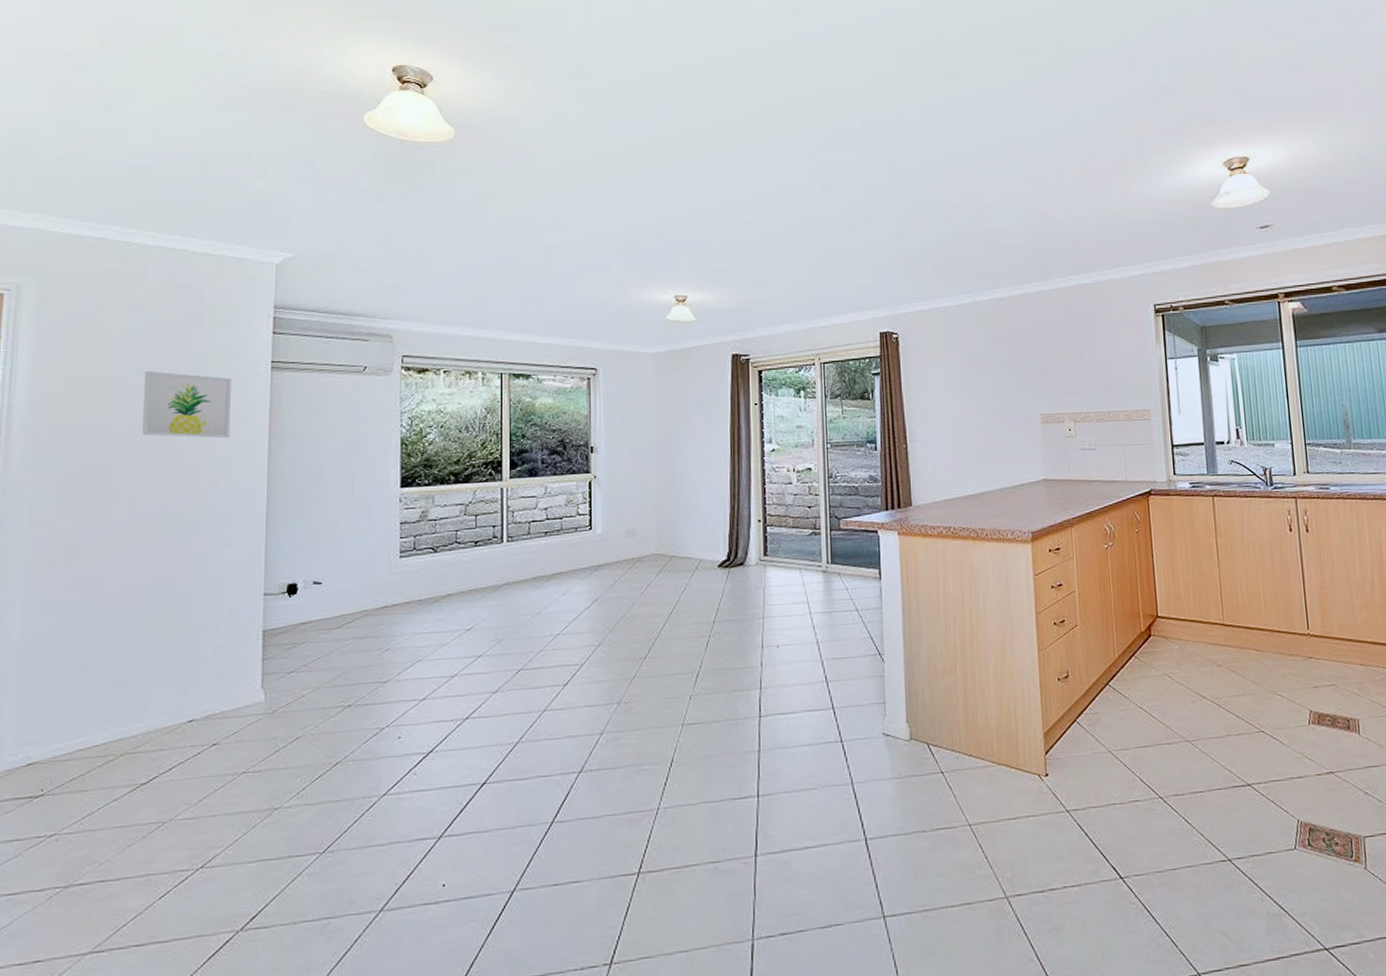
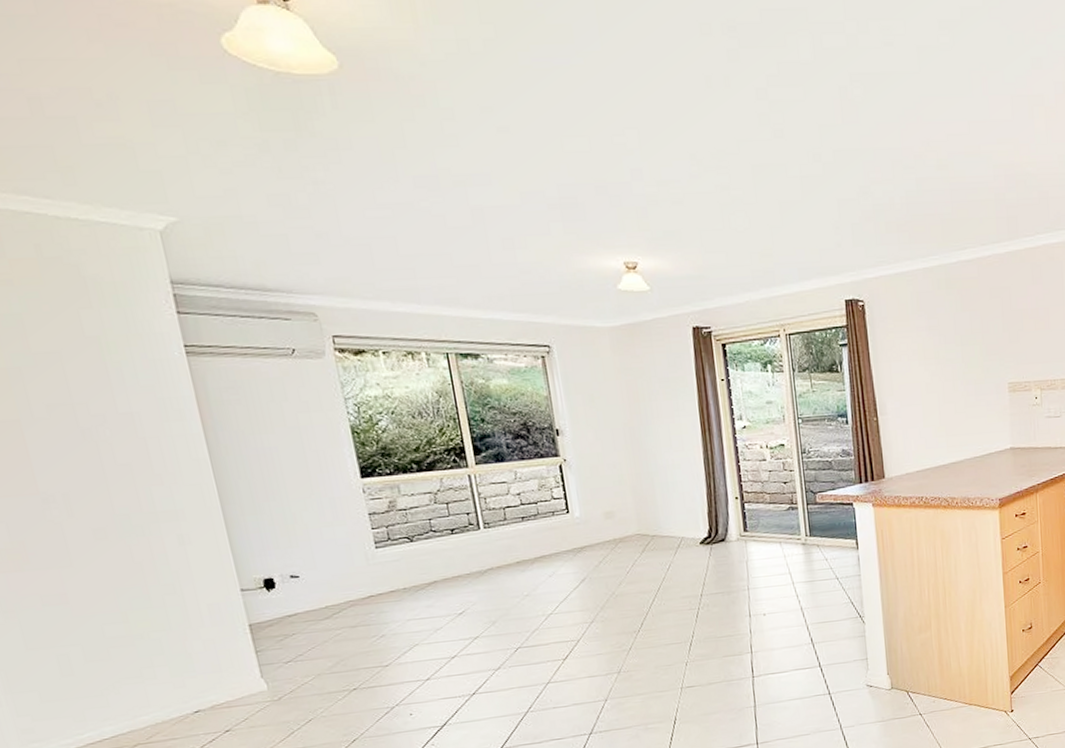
wall art: present [142,371,231,439] -> none [39,359,160,433]

